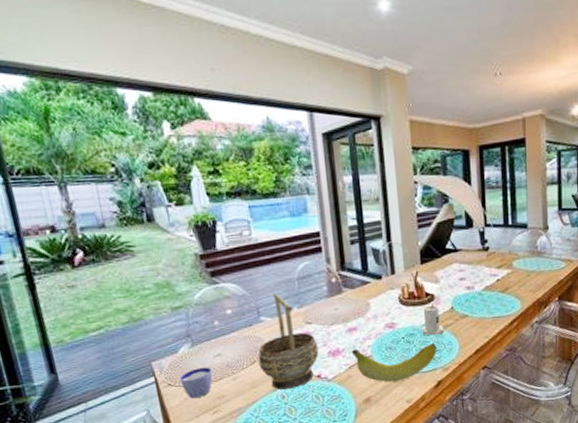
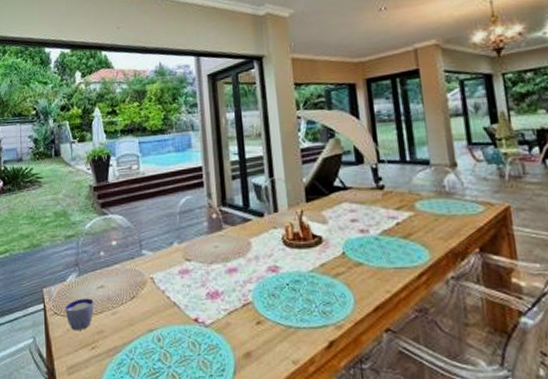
decorative bowl: present [258,293,319,390] -> none [137,227,197,331]
fruit: present [351,343,437,383] -> none [231,292,328,336]
candle: present [422,304,444,336] -> none [309,247,335,285]

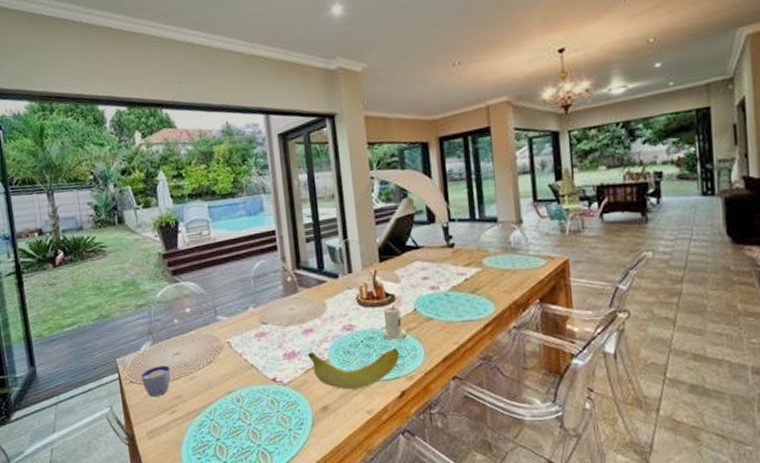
fruit: none [231,292,328,336] -> present [307,348,400,390]
candle: none [309,247,335,285] -> present [382,305,407,340]

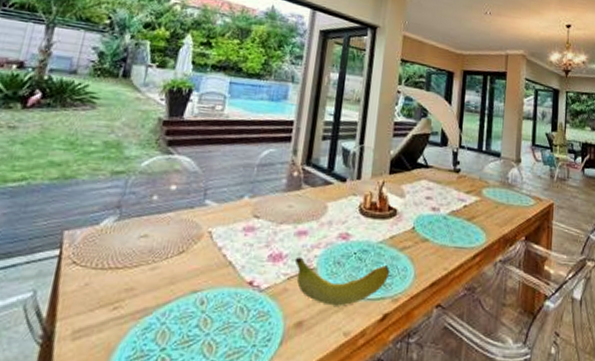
cup: present [141,365,171,397] -> none [88,247,131,285]
candle: present [382,305,407,340] -> none [377,220,401,257]

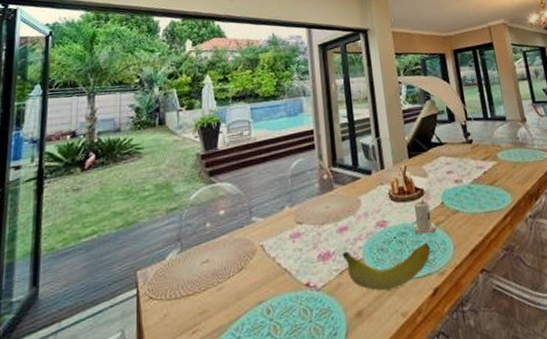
candle: none [377,220,401,257] -> present [413,199,436,235]

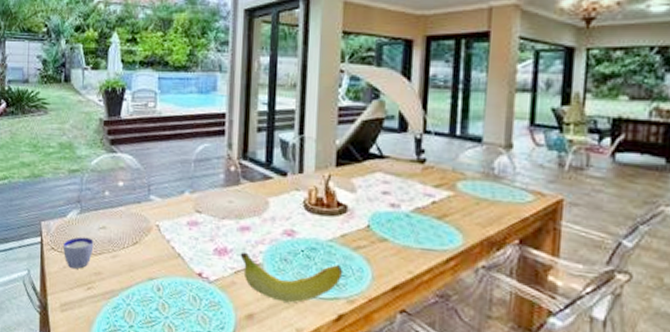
cup: none [163,275,197,315] -> present [63,237,94,269]
candle: present [413,199,436,235] -> none [327,216,355,257]

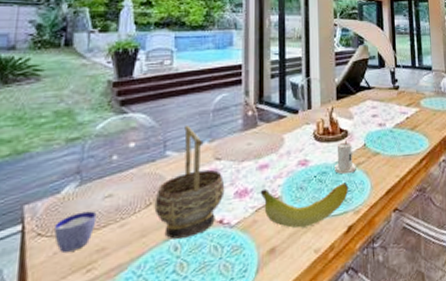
decorative bowl: none [140,173,205,282] -> present [154,126,225,239]
candle: none [327,216,355,257] -> present [334,140,356,175]

